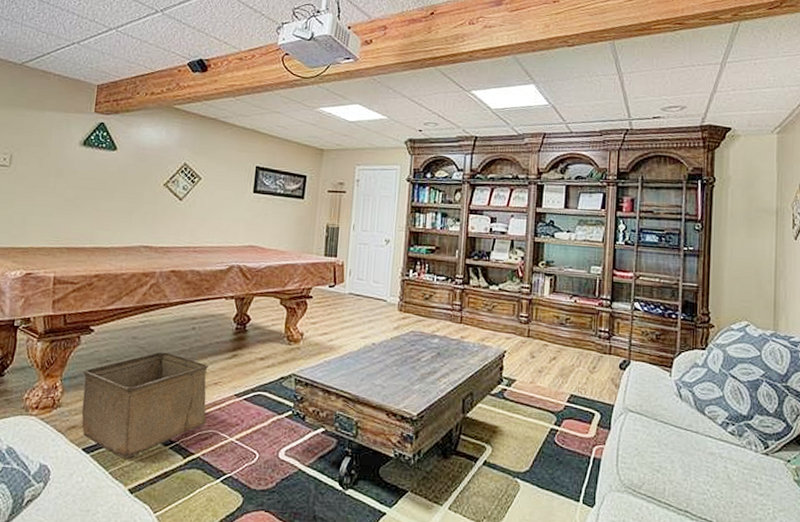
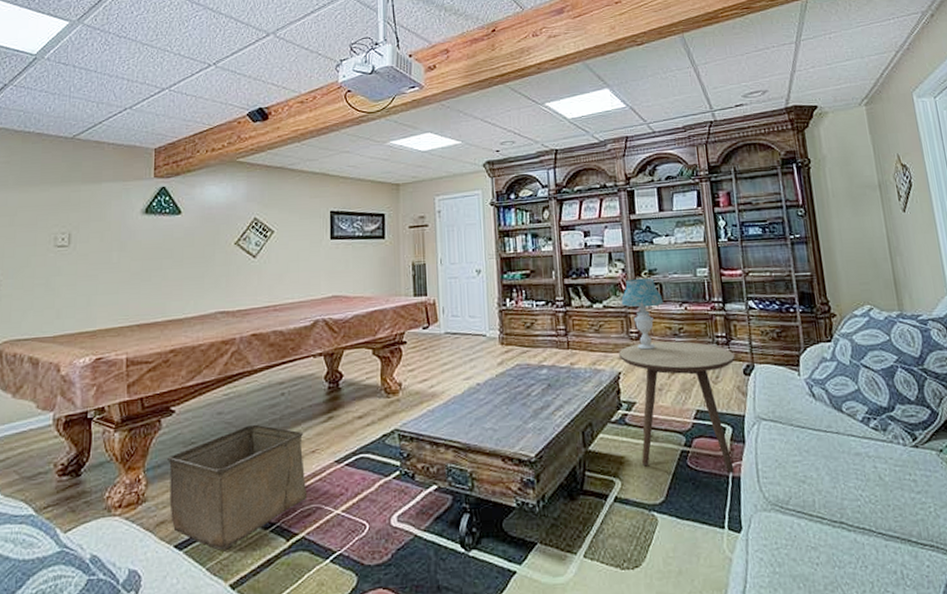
side table: none [507,327,614,454] -> present [619,341,735,473]
table lamp: none [516,267,556,334] -> present [621,278,664,350]

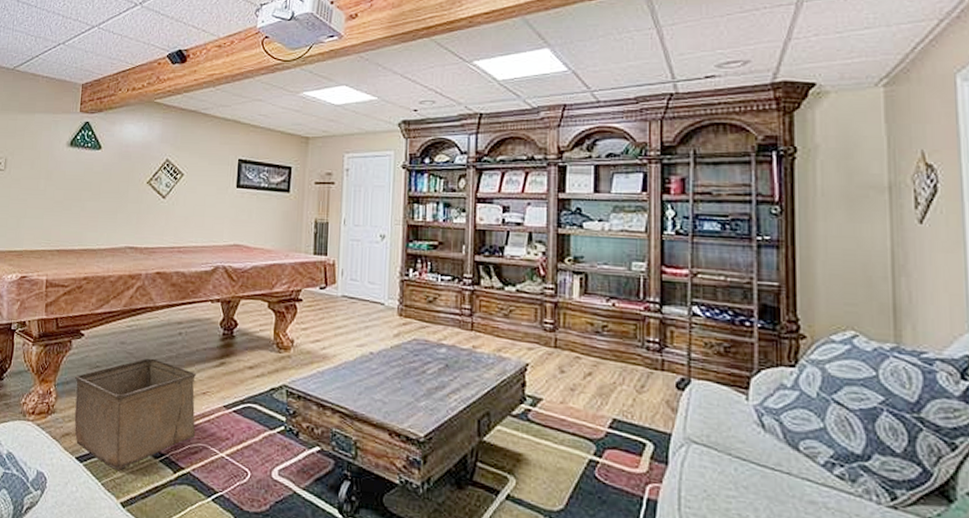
side table: present [619,341,735,473] -> none [529,335,667,494]
table lamp: present [621,278,664,350] -> none [537,264,588,345]

